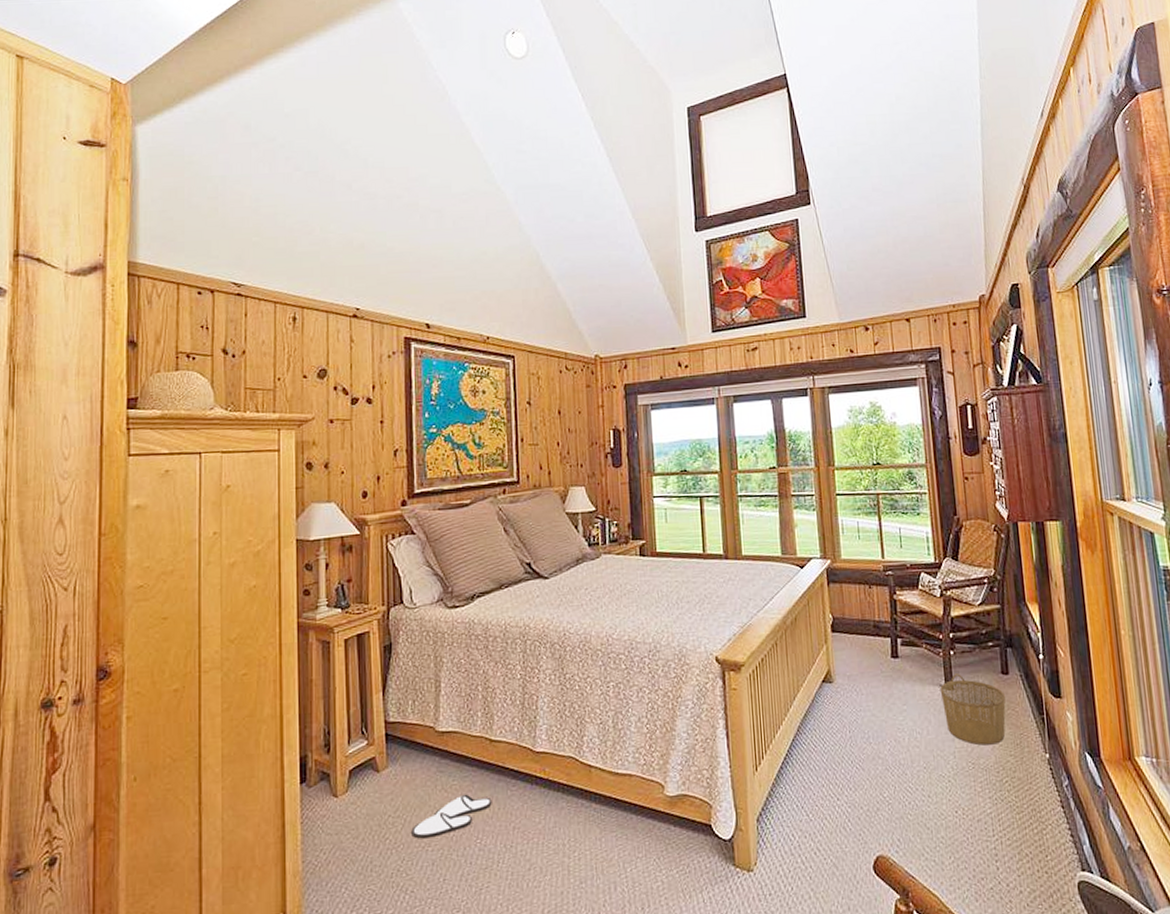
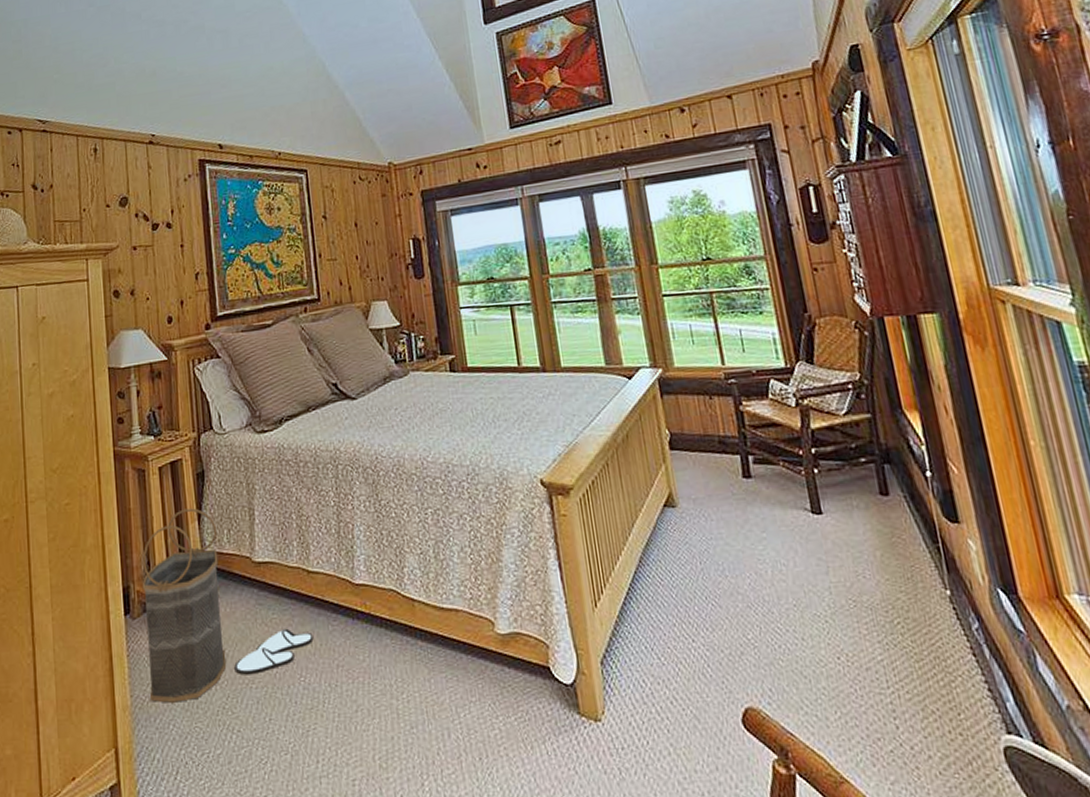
basket: none [320,679,404,867] -> present [142,508,227,703]
basket: present [940,673,1006,746] -> none [804,495,892,580]

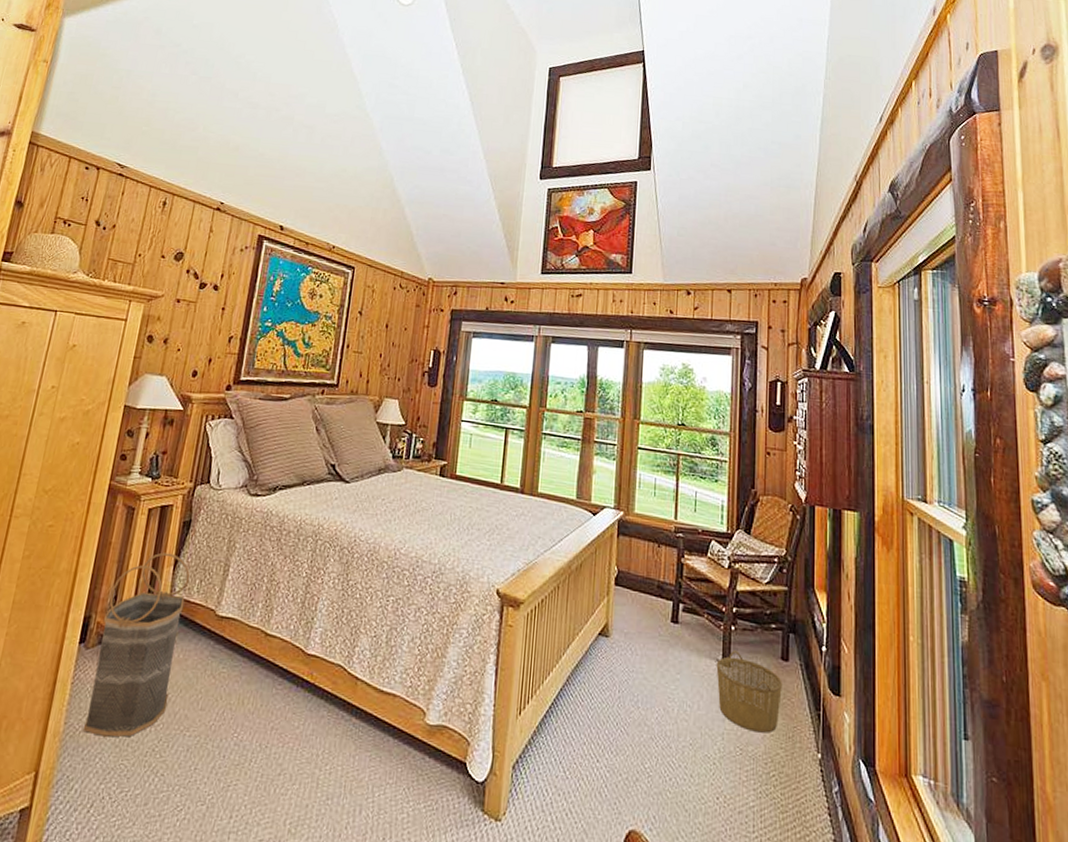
slippers: present [234,628,314,675] -> none [173,683,256,723]
basket: none [804,495,892,580] -> present [716,650,782,733]

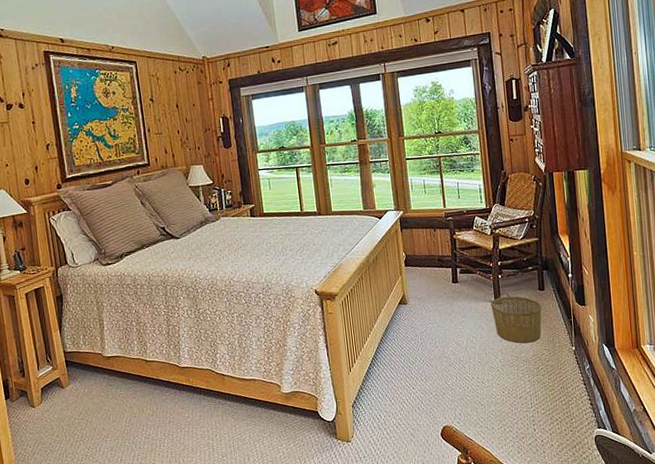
basket: present [82,552,190,738] -> none [17,321,87,456]

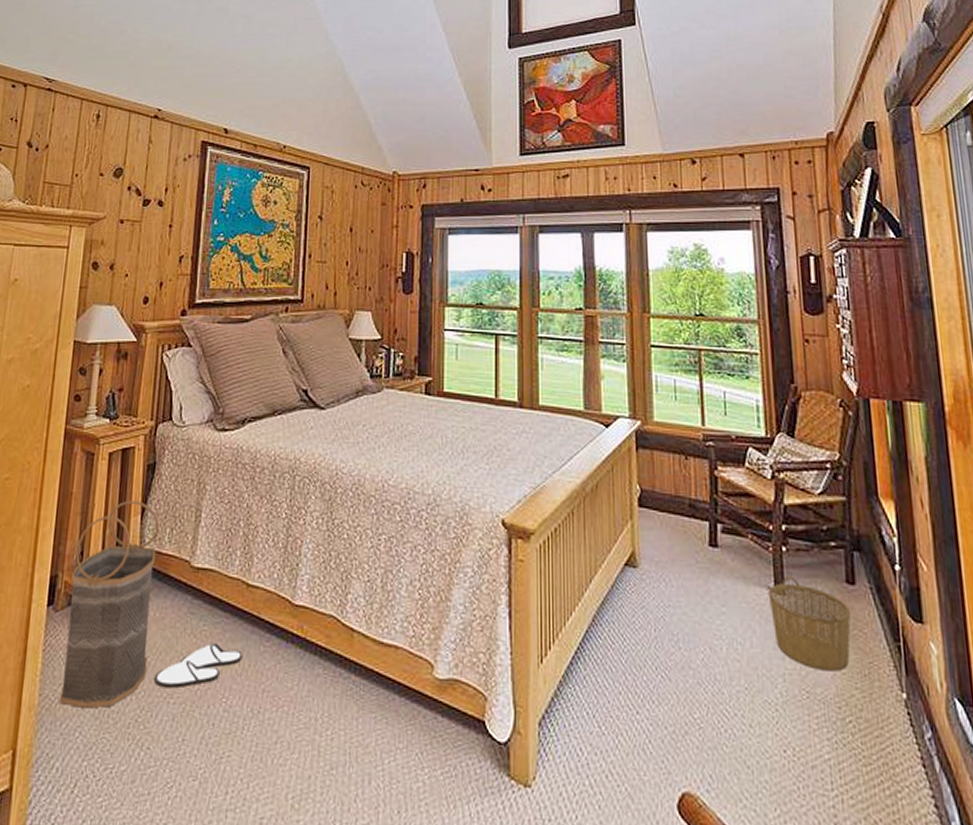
basket: none [17,321,87,456] -> present [59,500,160,709]
slippers: none [93,400,152,433] -> present [154,642,243,689]

